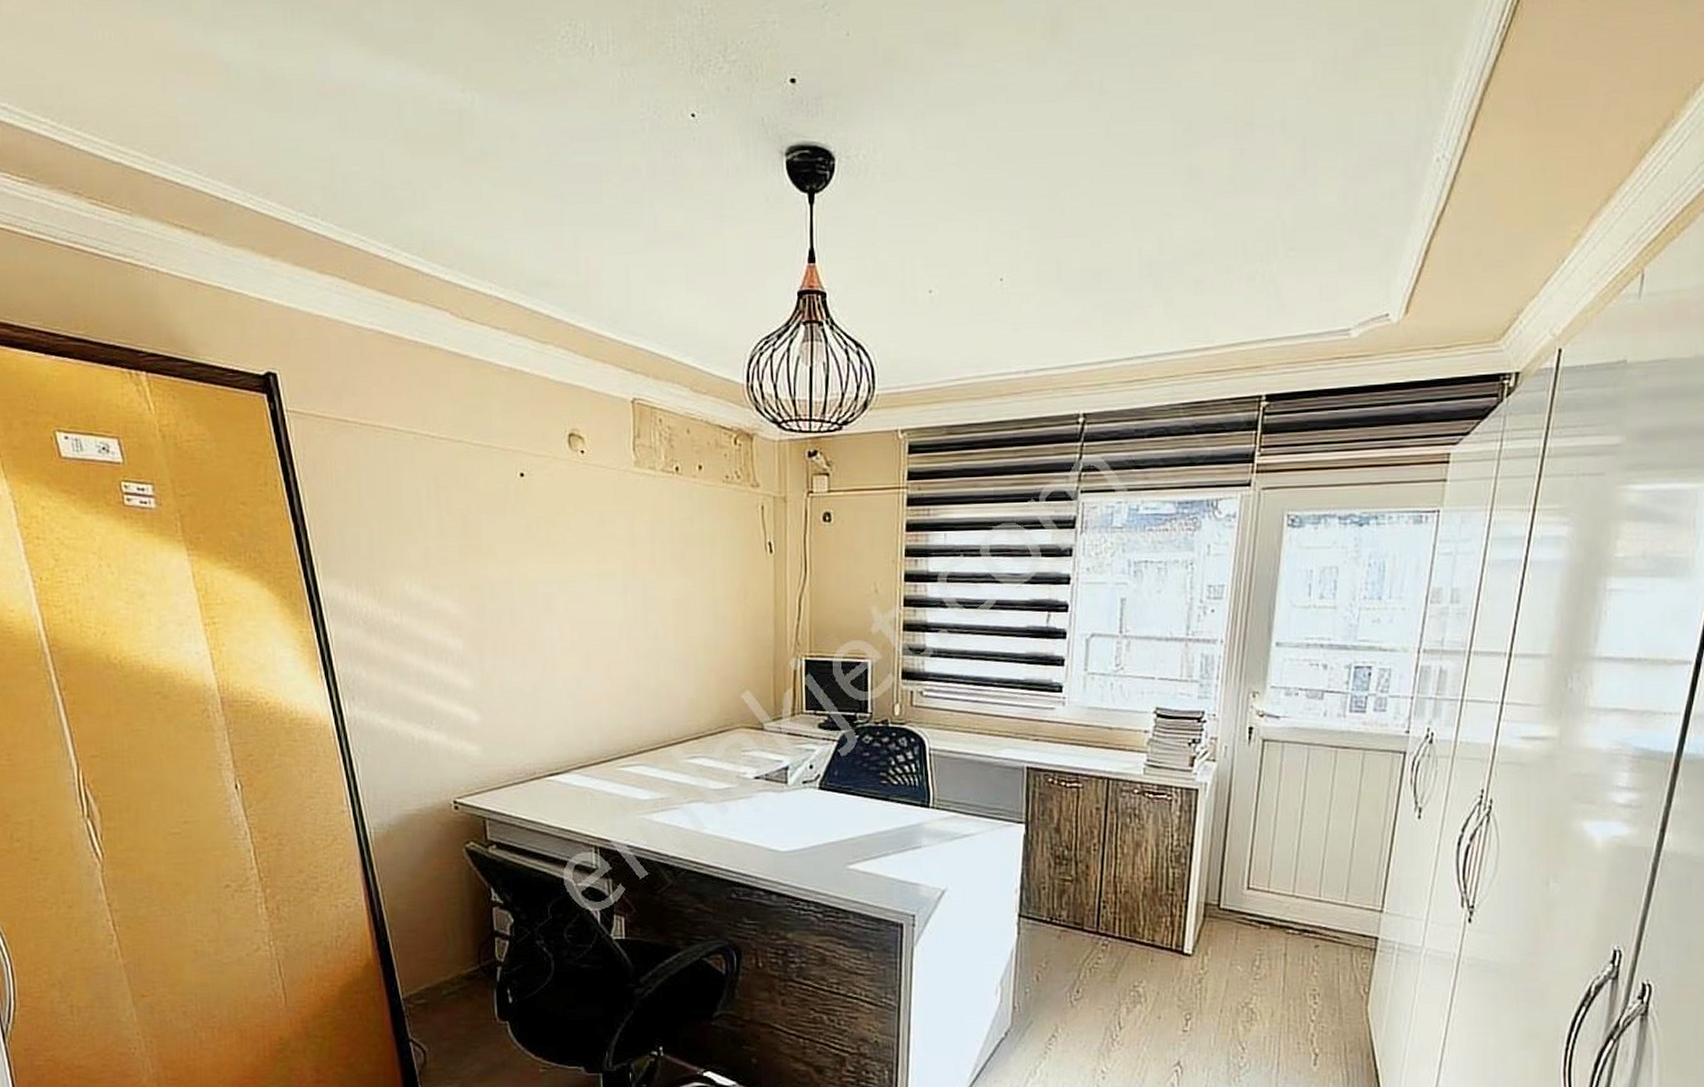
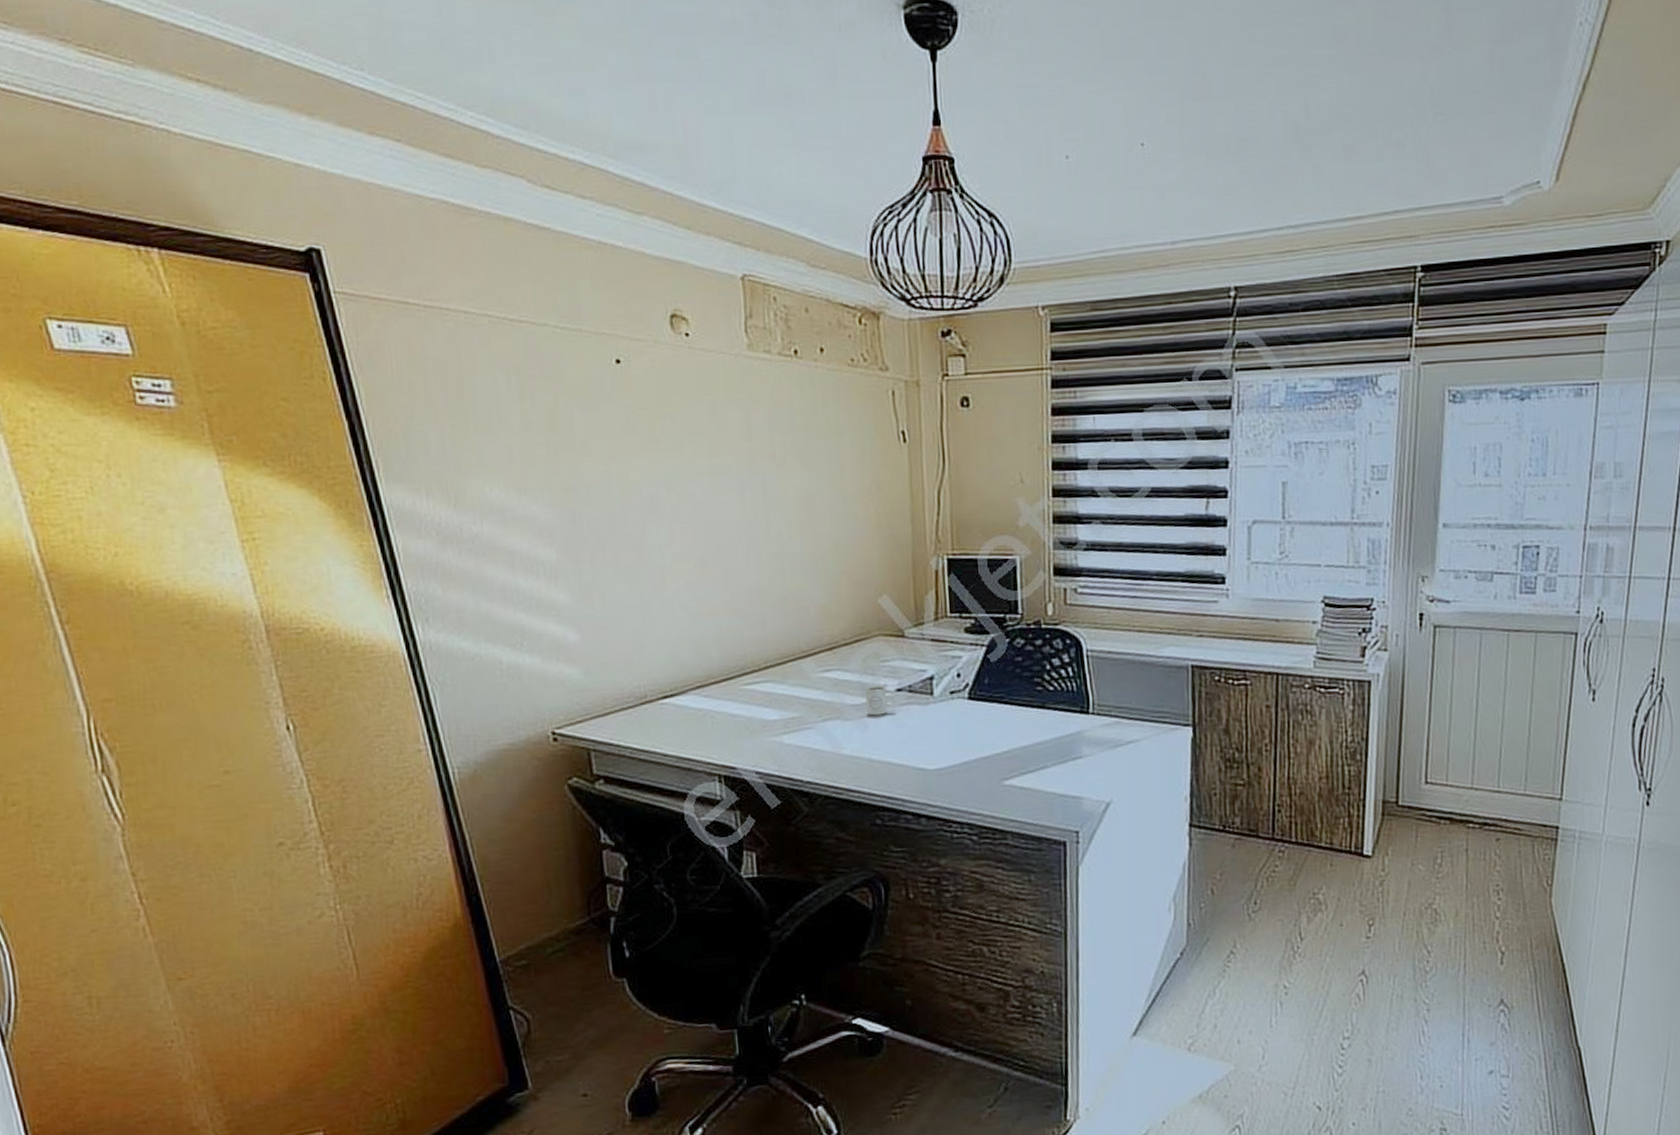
mug: none [726,773,754,800] -> present [865,685,896,716]

